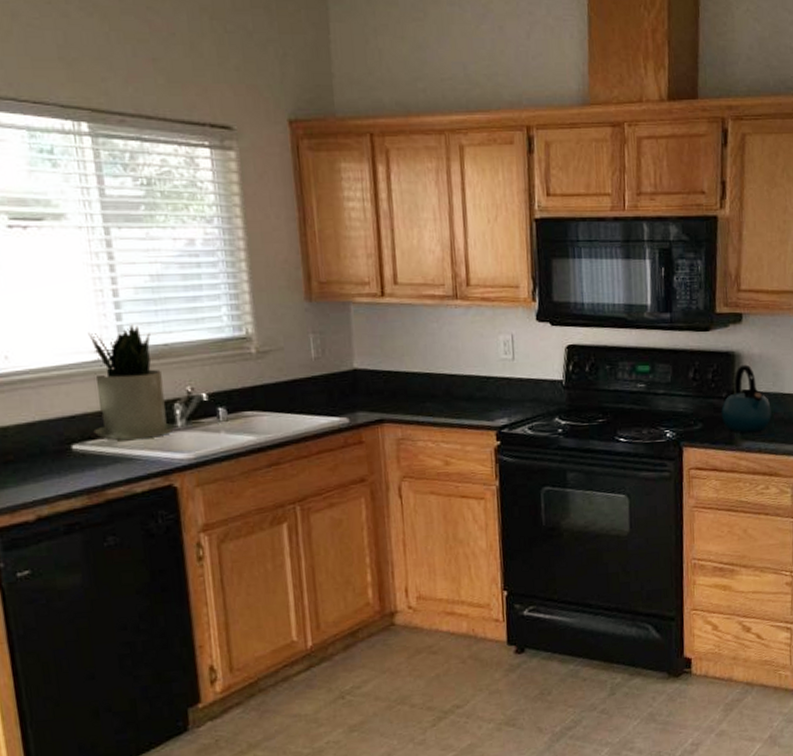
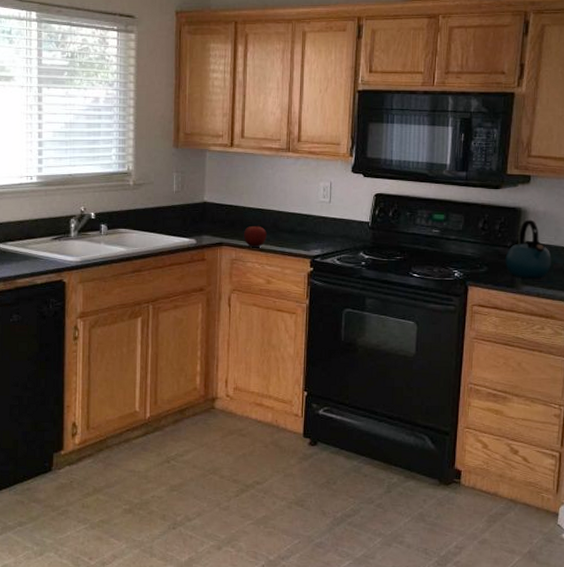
planter: present [88,324,175,441] -> none [13,158,70,244]
fruit: none [410,393,439,423] -> present [244,224,267,248]

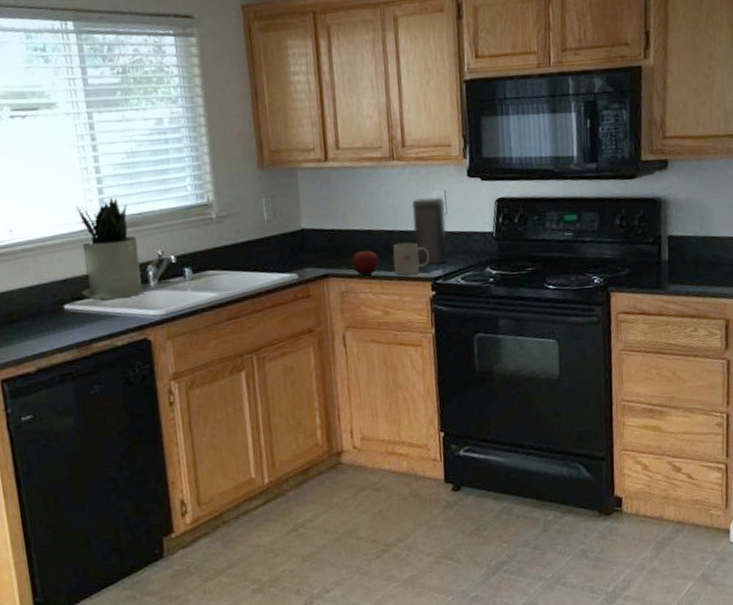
planter: none [13,158,70,244] -> present [76,197,149,300]
mug: none [279,222,312,251] -> present [392,242,430,276]
canister: none [300,186,330,245] -> present [411,196,448,265]
kettle: present [505,219,552,279] -> none [648,209,699,277]

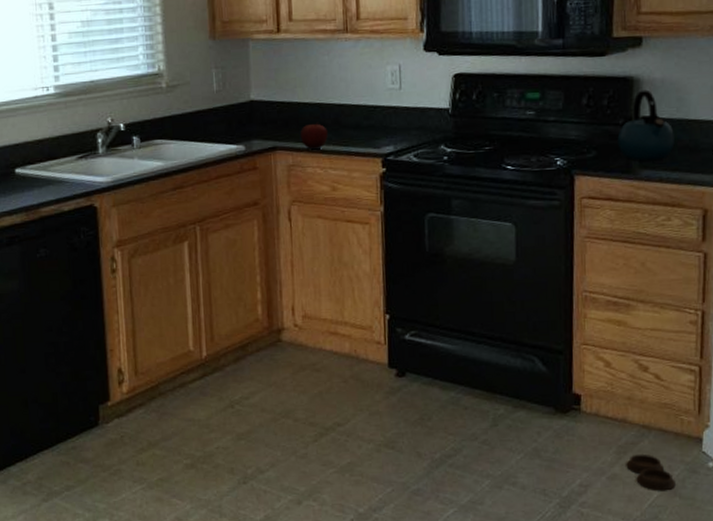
planter: present [76,197,149,300] -> none [31,64,97,165]
mug: present [392,242,430,276] -> none [342,116,382,151]
canister: present [411,196,448,265] -> none [364,71,400,141]
kettle: none [648,209,699,277] -> present [617,89,675,162]
pet bowl: none [664,547,708,580] -> present [626,454,676,490]

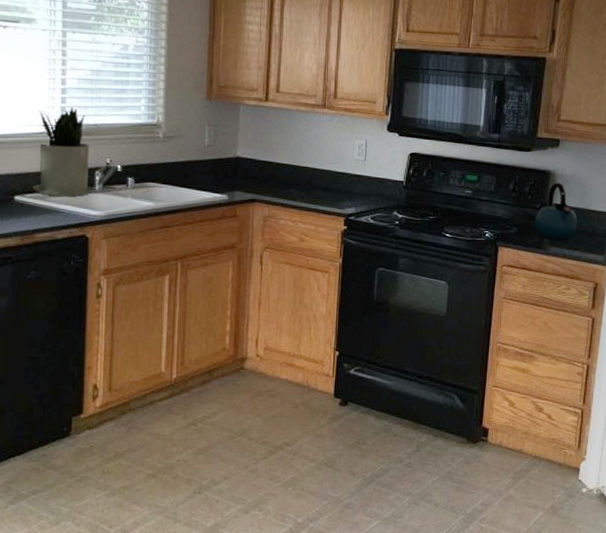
planter: none [31,64,97,165] -> present [32,107,94,197]
fruit: present [301,122,328,150] -> none [277,181,301,205]
pet bowl: present [626,454,676,490] -> none [519,479,556,510]

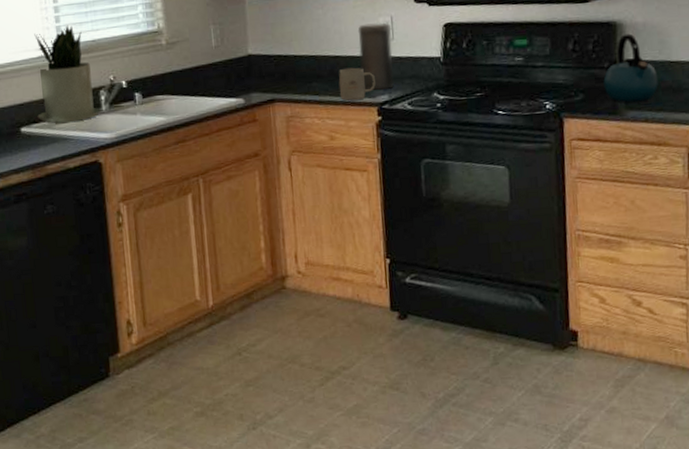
mug: none [313,180,346,209] -> present [338,67,376,101]
canister: none [334,144,365,203] -> present [357,22,394,90]

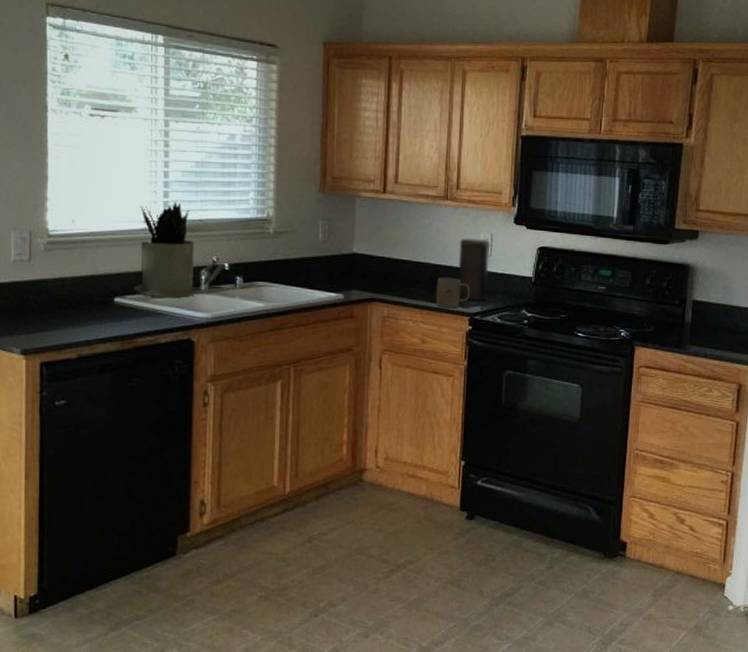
kettle: present [603,33,659,103] -> none [672,276,719,339]

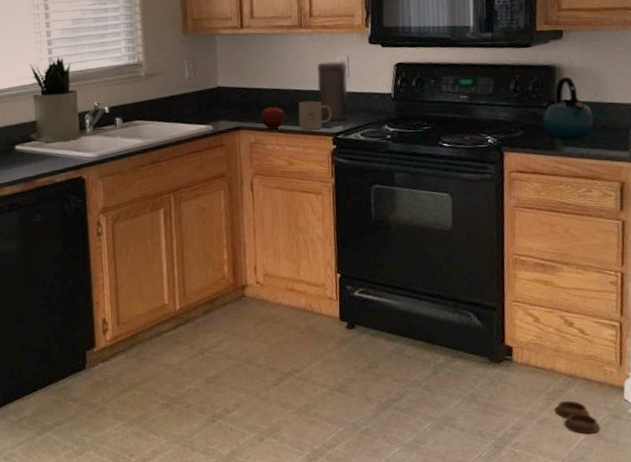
fruit: none [397,278,422,304] -> present [261,105,285,130]
pet bowl: none [660,597,701,630] -> present [554,400,600,433]
kettle: none [672,276,719,339] -> present [542,76,594,140]

